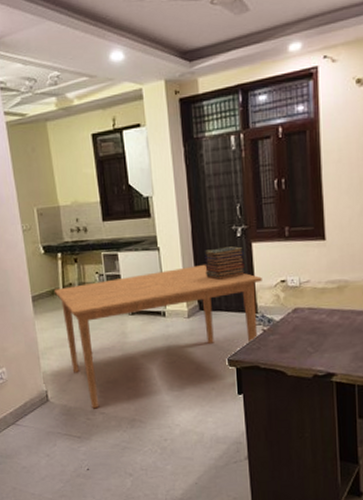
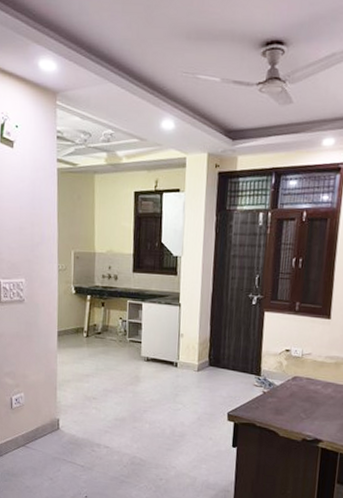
dining table: present [55,264,262,409] -> none [80,324,269,442]
book stack: present [204,246,246,281] -> none [219,312,257,342]

